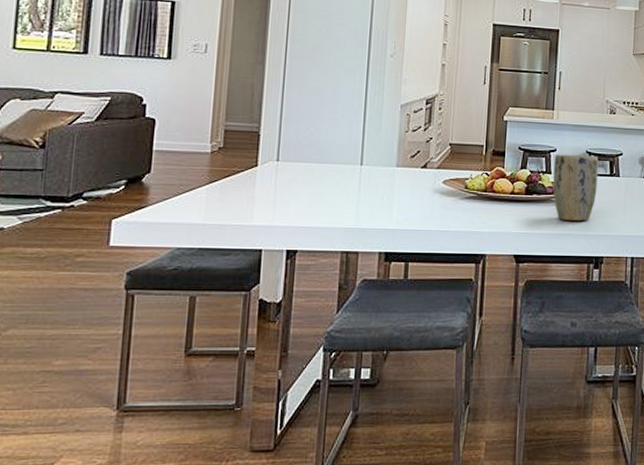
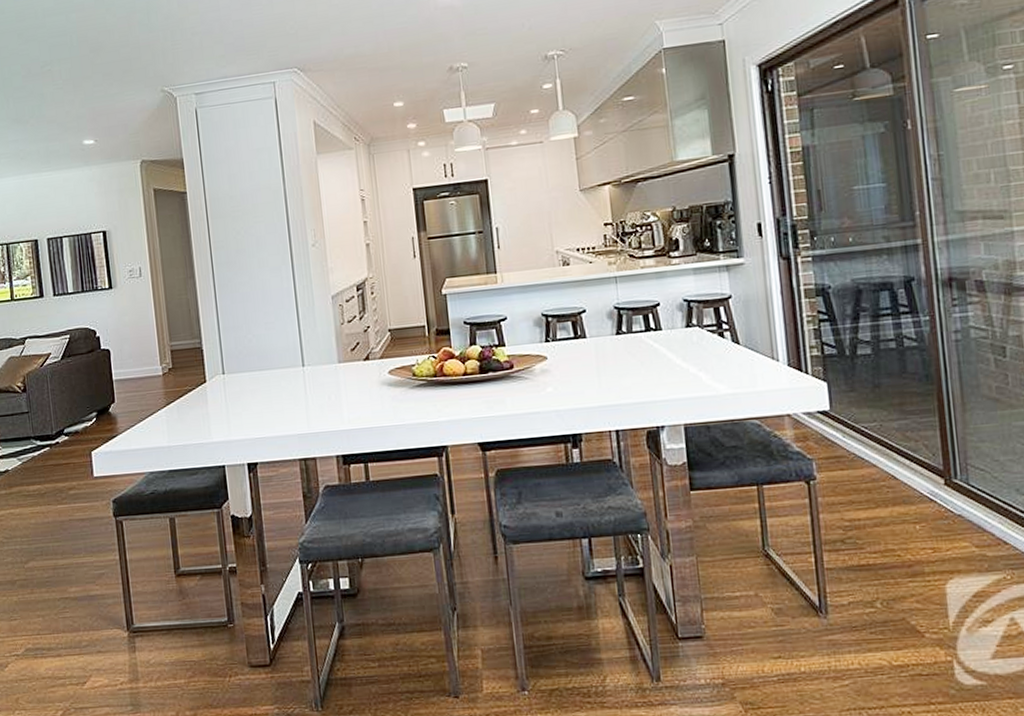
plant pot: present [552,154,599,221] -> none [506,318,562,397]

